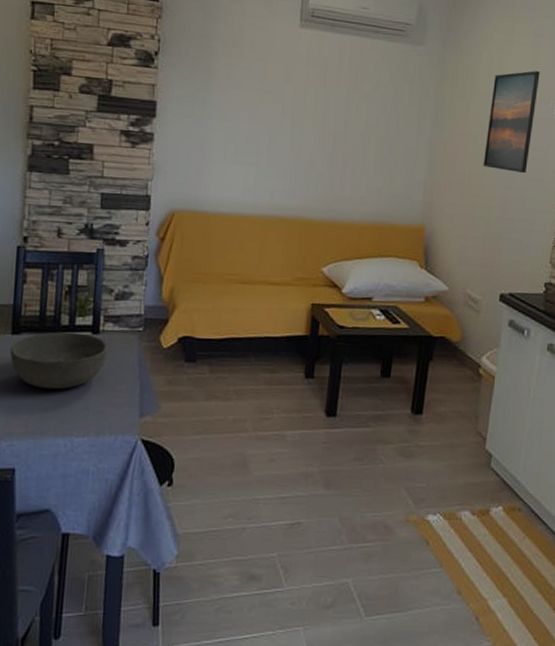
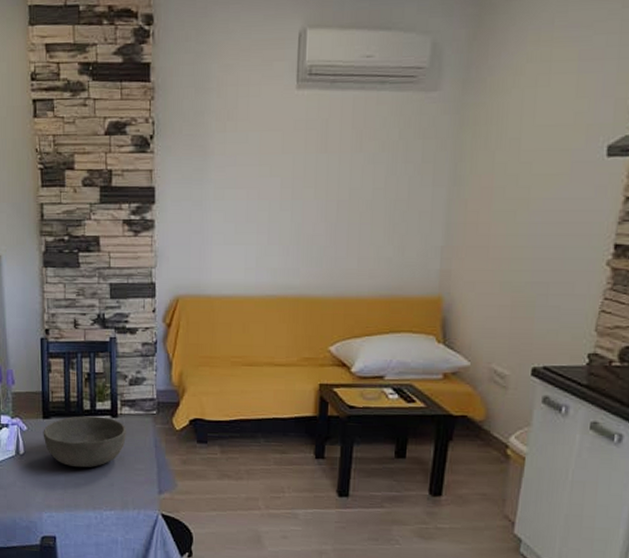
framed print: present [482,71,540,173] -> none [511,103,586,228]

